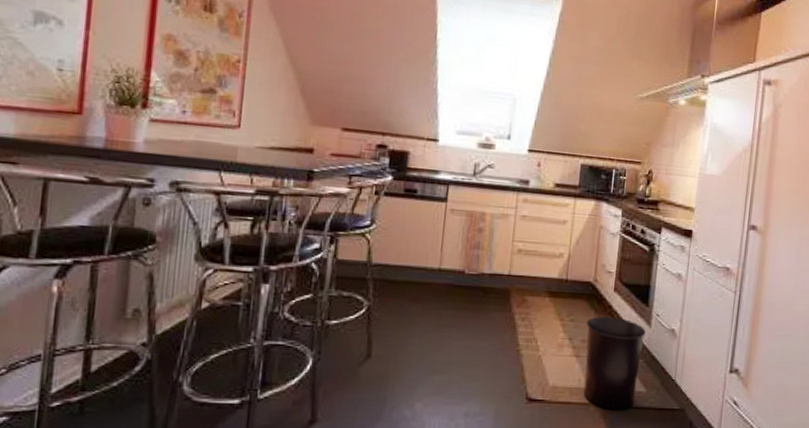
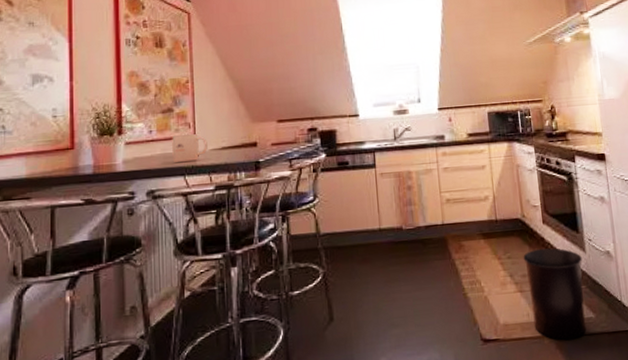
mug: none [207,121,254,156] -> present [172,133,208,162]

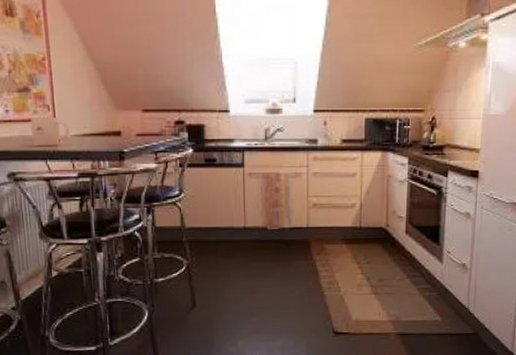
waste bin: present [523,248,587,341] -> none [382,257,438,338]

